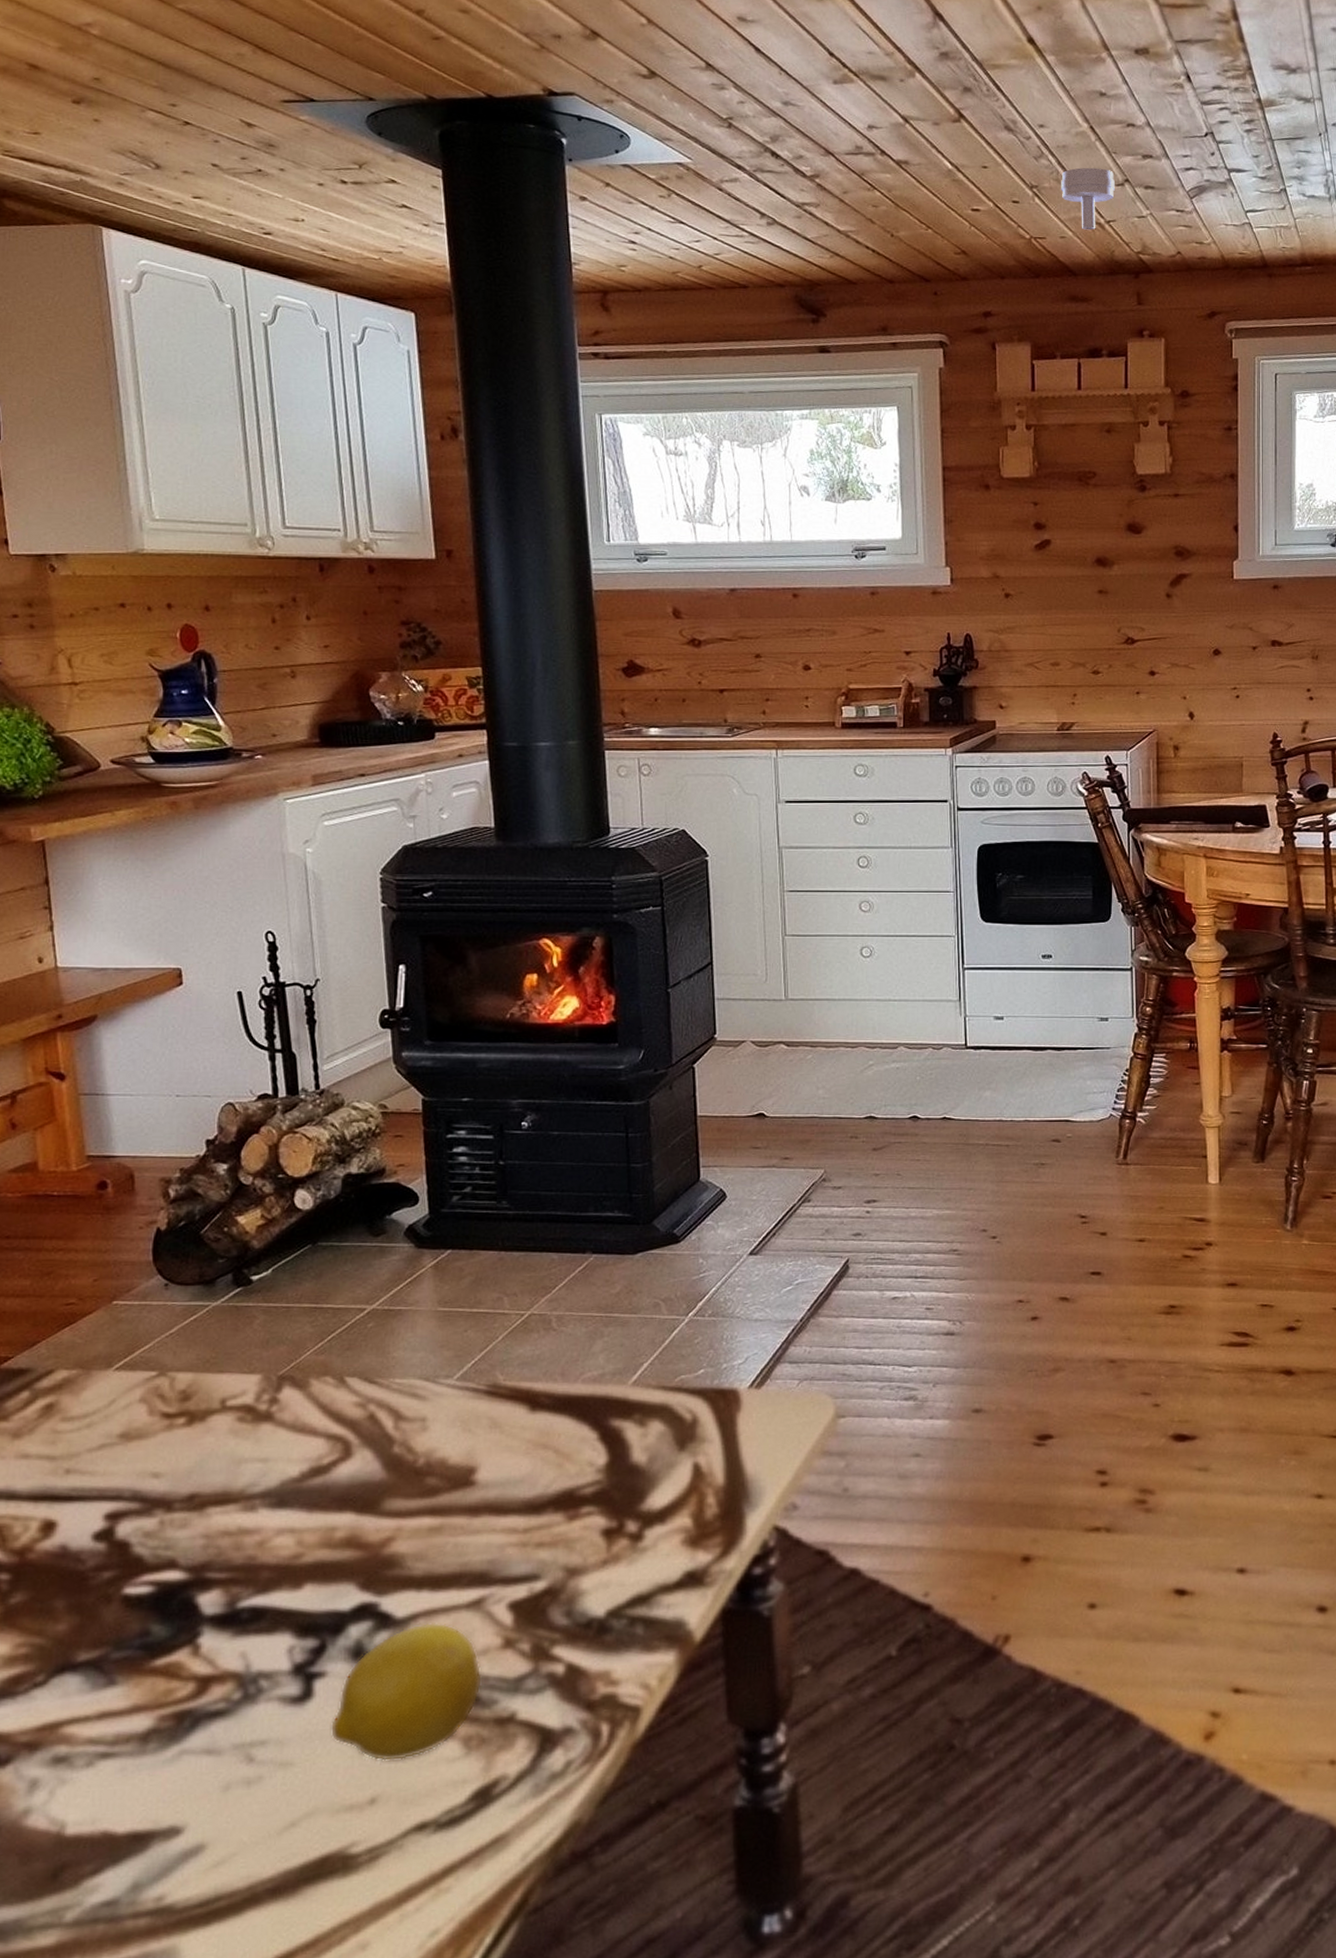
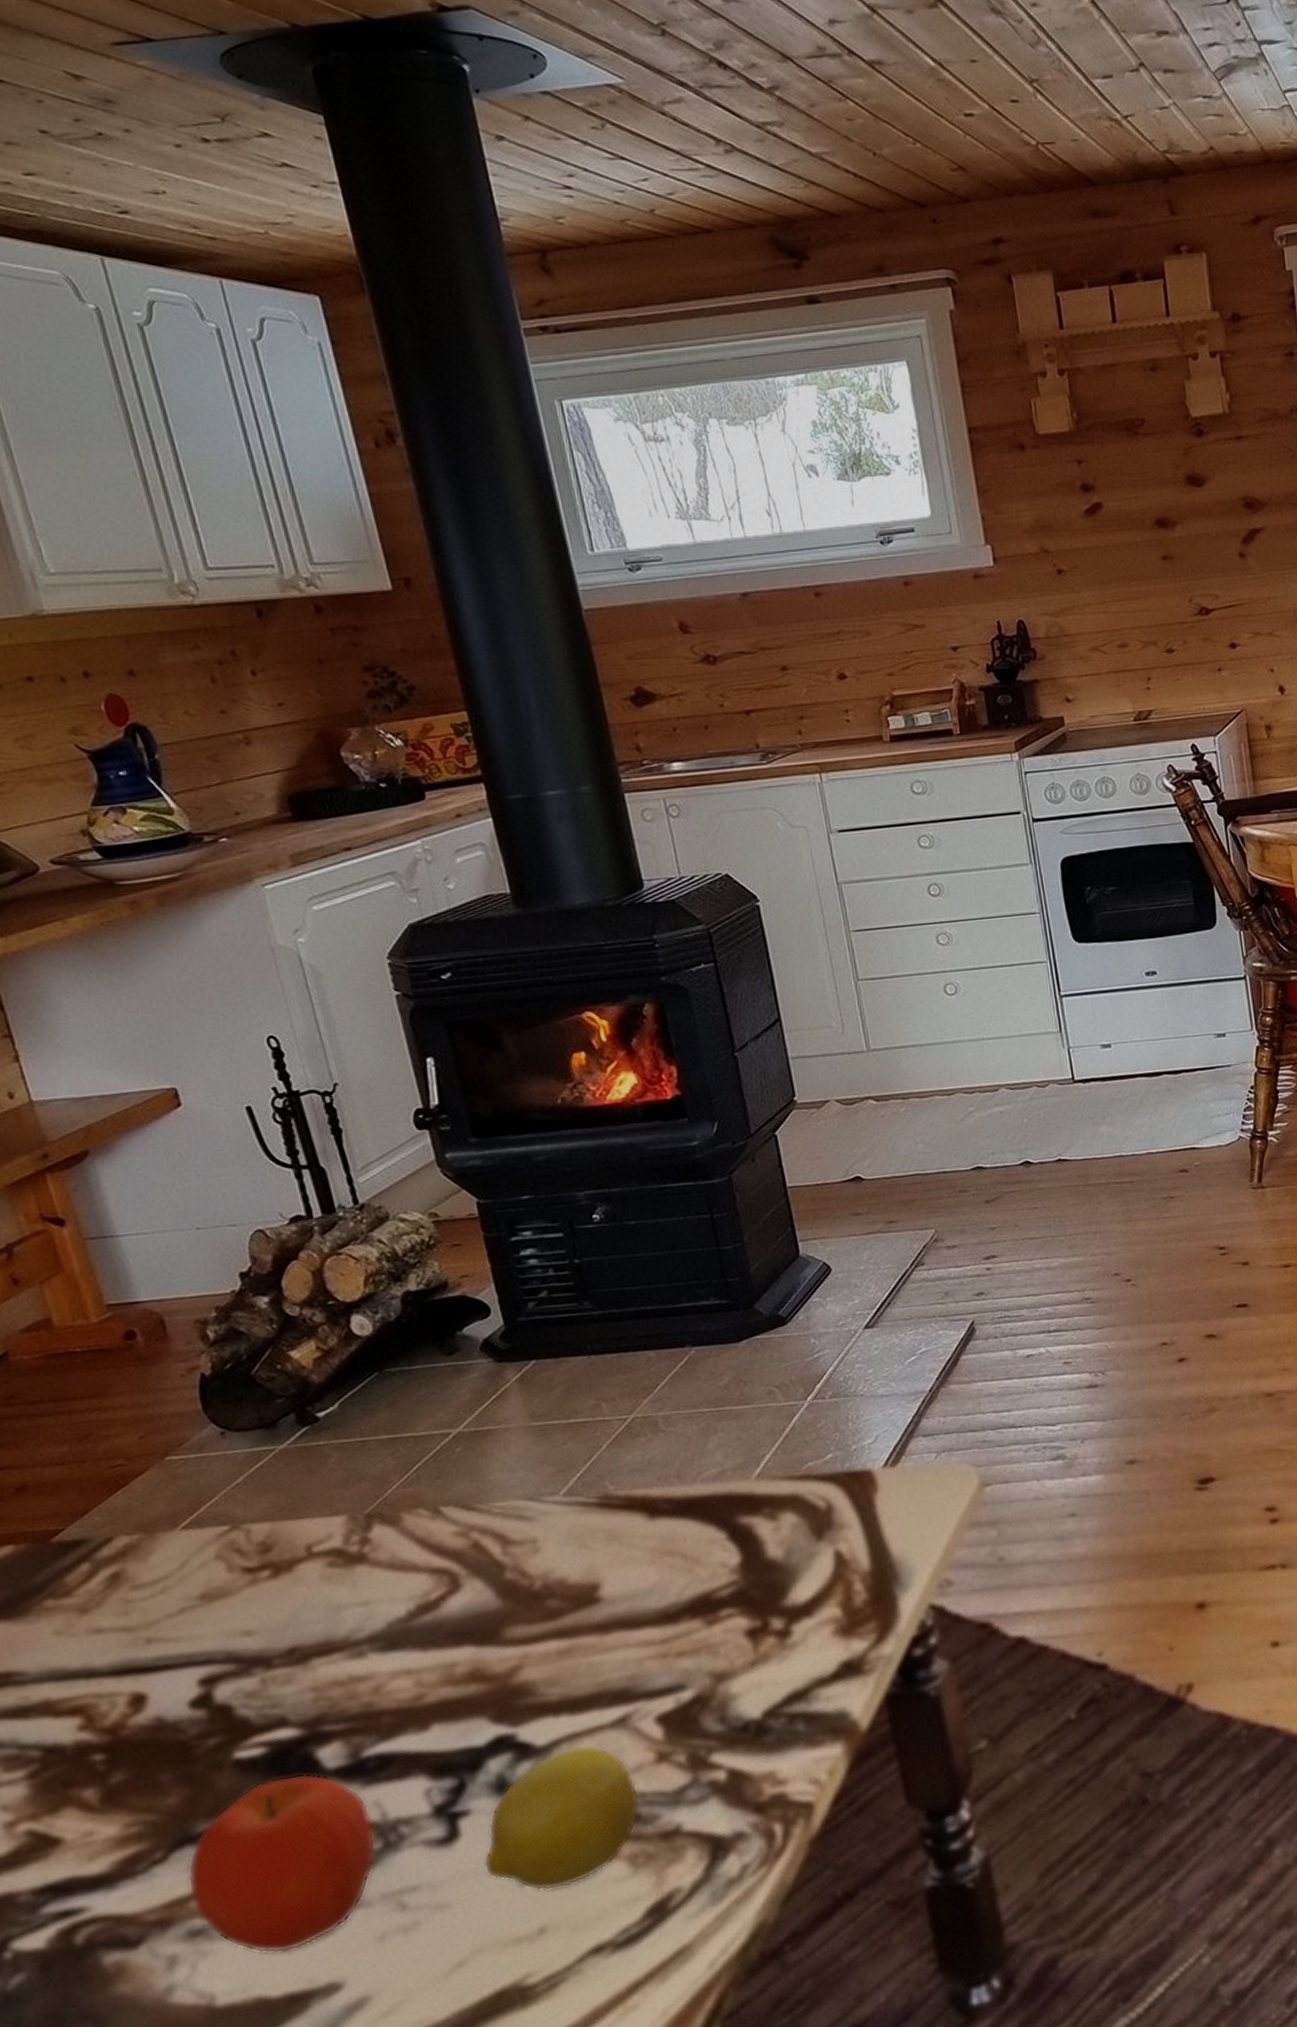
fruit: none [60,1616,237,1791] -> present [187,1773,377,1954]
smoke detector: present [1061,167,1115,230] -> none [1065,52,1129,129]

